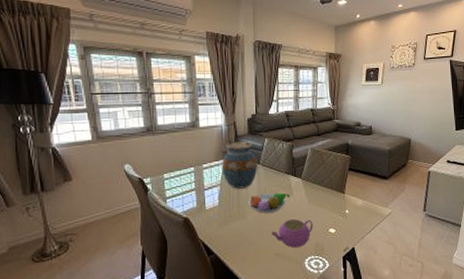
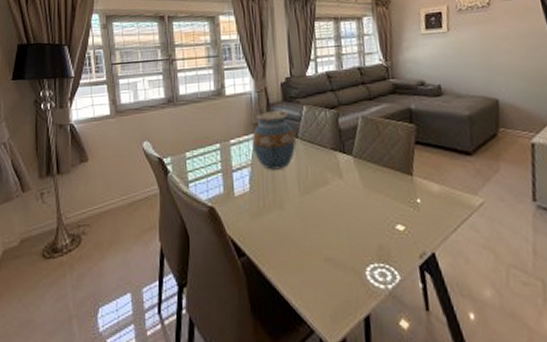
fruit bowl: present [248,192,291,213] -> none [286,174,340,202]
teapot: present [271,219,313,248] -> none [318,211,374,250]

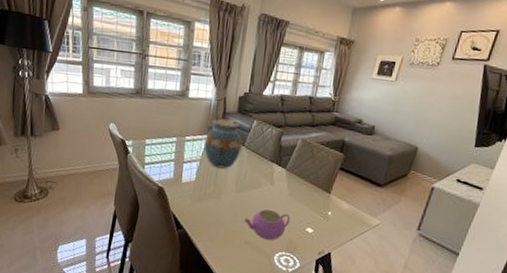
teapot: none [318,211,374,250] -> present [244,209,290,240]

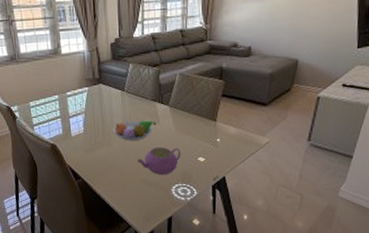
vase: present [204,117,243,169] -> none [85,67,123,116]
fruit bowl: none [225,177,271,199] -> present [113,120,157,141]

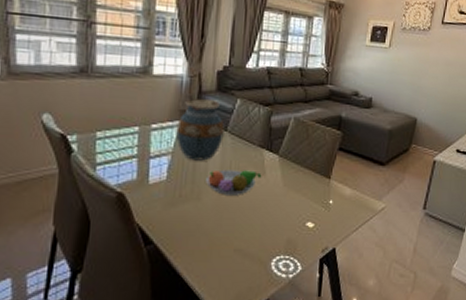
vase: none [85,67,123,116] -> present [176,97,225,161]
teapot: present [137,147,181,175] -> none [232,207,287,243]

